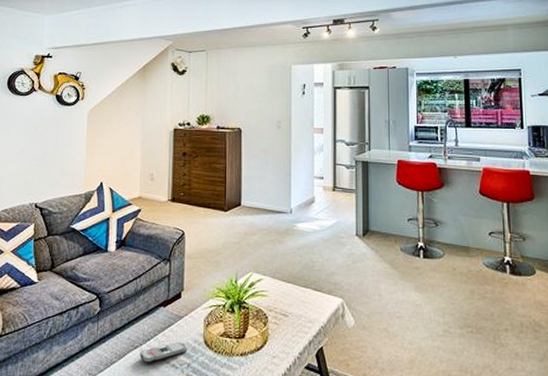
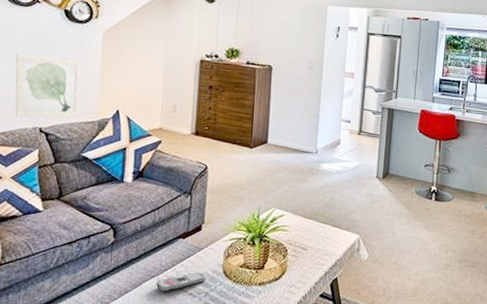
wall art: none [15,137,70,195] -> present [15,53,82,118]

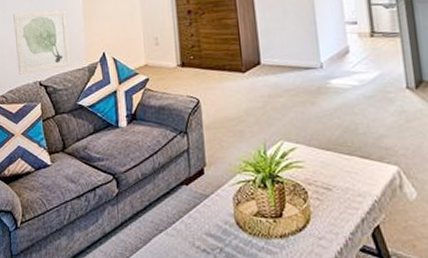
remote control: present [156,272,207,292] -> none [166,224,219,248]

